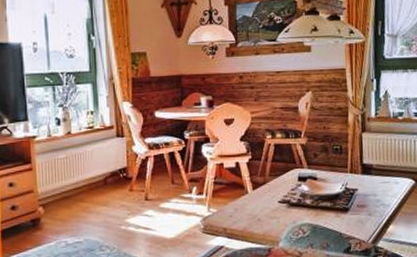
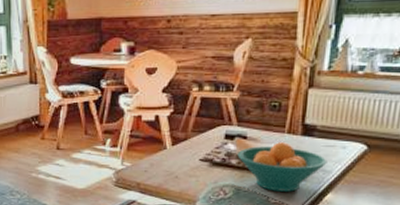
fruit bowl: none [311,181,385,227] -> present [237,142,327,192]

